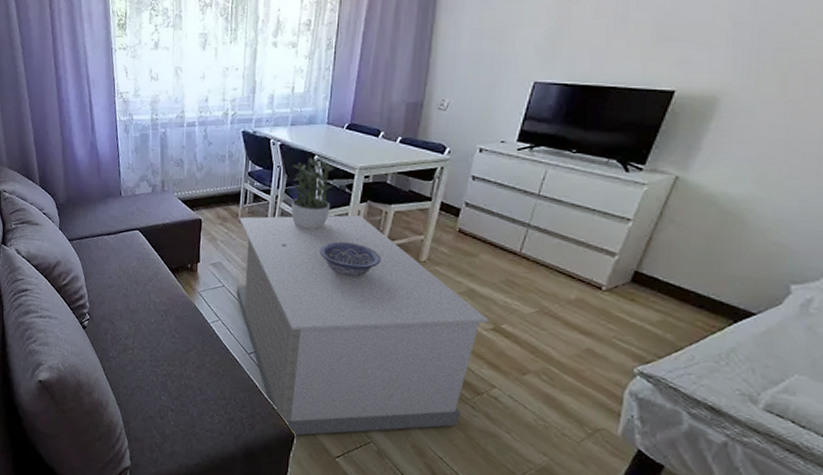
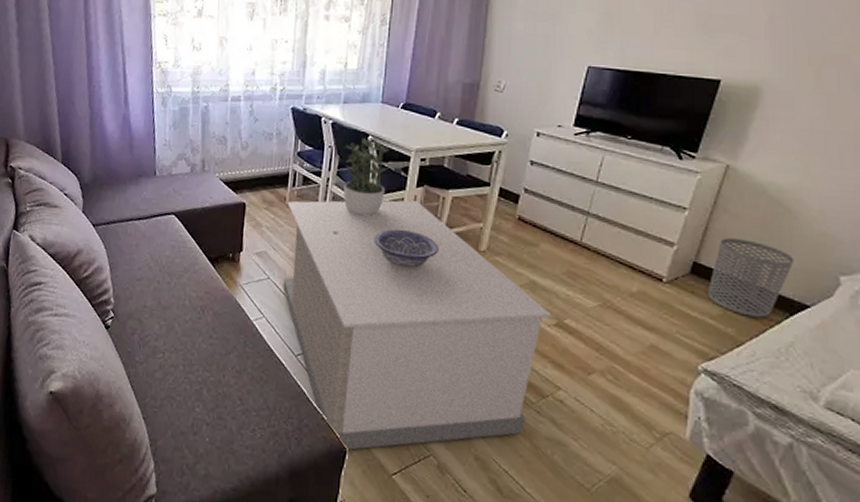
waste bin: none [647,248,743,325] -> present [707,238,795,318]

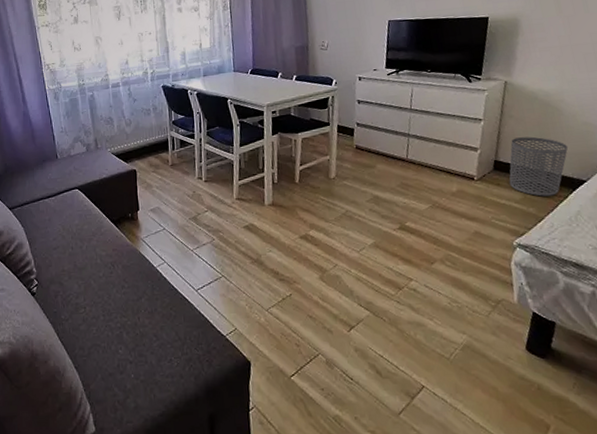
coffee table: present [282,200,552,451] -> none [170,145,395,364]
potted plant: present [342,137,391,217] -> none [208,101,248,166]
decorative bowl: present [374,229,439,271] -> none [245,171,298,205]

